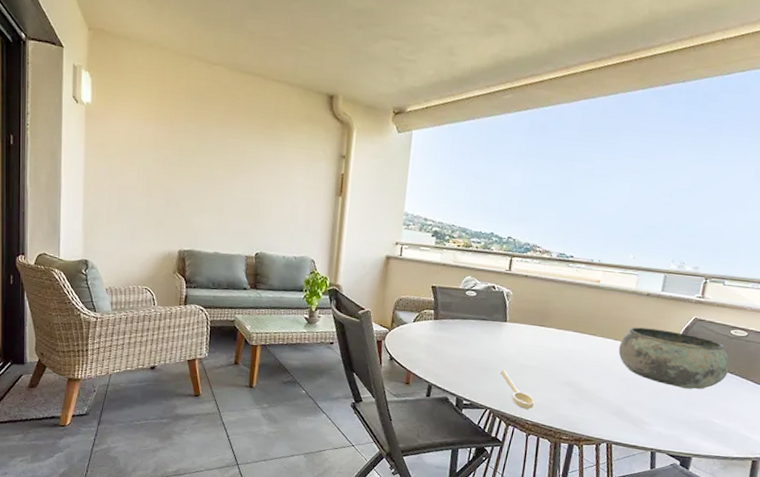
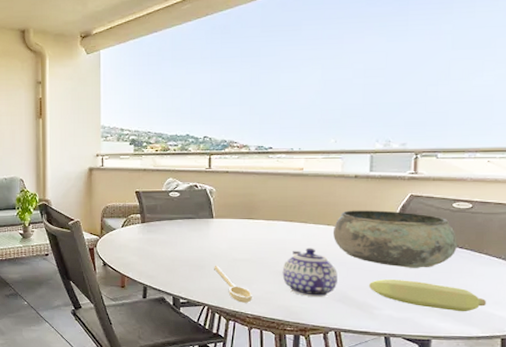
teapot: none [565,360,618,410] -> present [282,248,338,298]
banana: none [644,397,745,434] -> present [369,279,486,312]

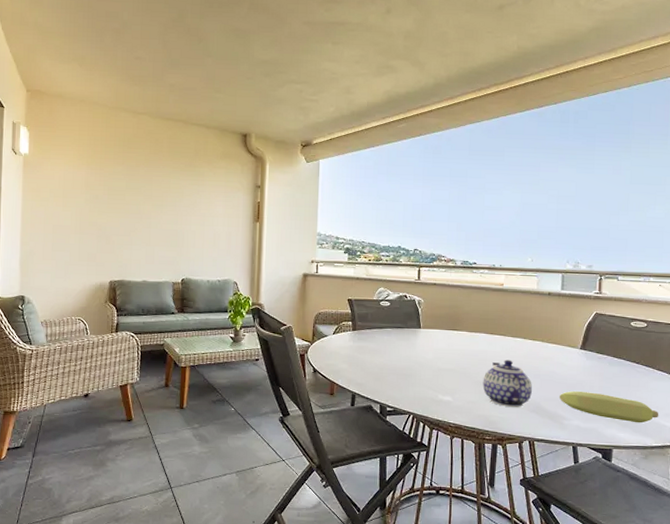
spoon: present [214,265,252,303] -> none [420,374,455,412]
bowl: present [332,210,458,268] -> none [528,325,635,382]

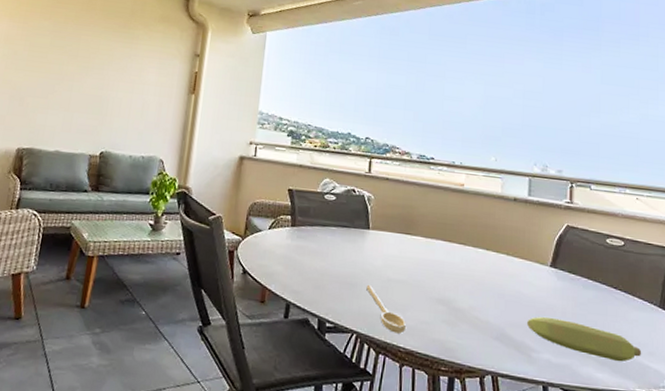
spoon: none [420,374,455,412] -> present [366,284,406,334]
teapot: present [482,359,532,408] -> none [438,273,496,334]

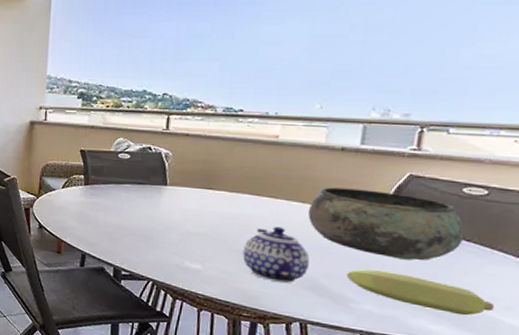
spoon: present [366,284,406,334] -> none [163,237,205,282]
teapot: none [438,273,496,334] -> present [242,226,310,284]
bowl: none [491,235,612,308] -> present [307,187,465,261]

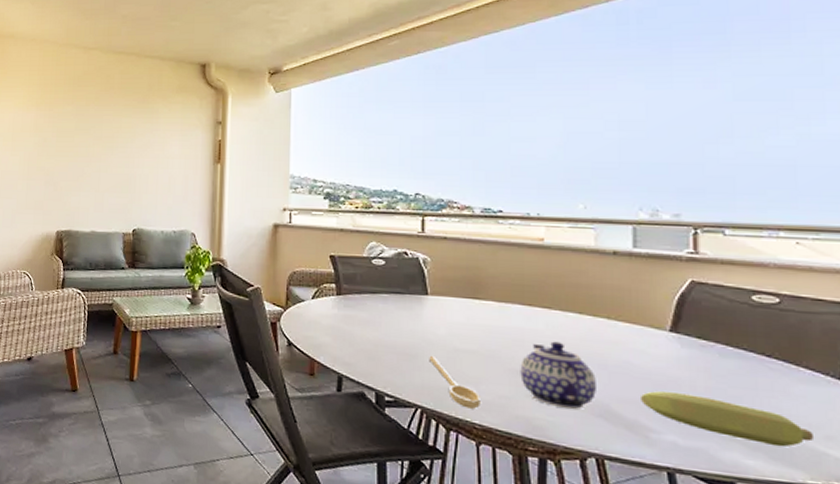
spoon: none [163,237,205,282] -> present [429,355,480,409]
bowl: present [307,187,465,261] -> none [586,295,763,380]

